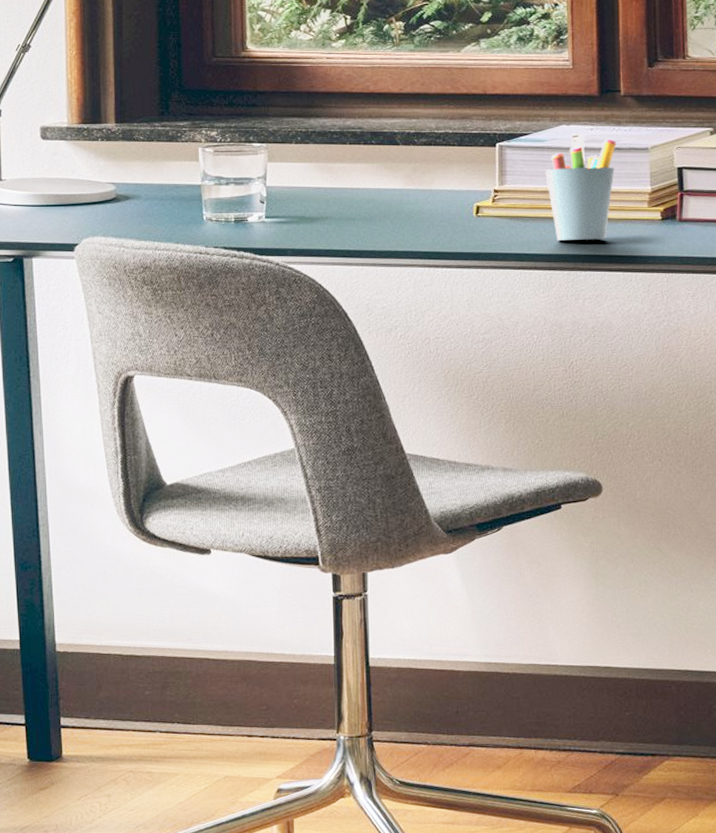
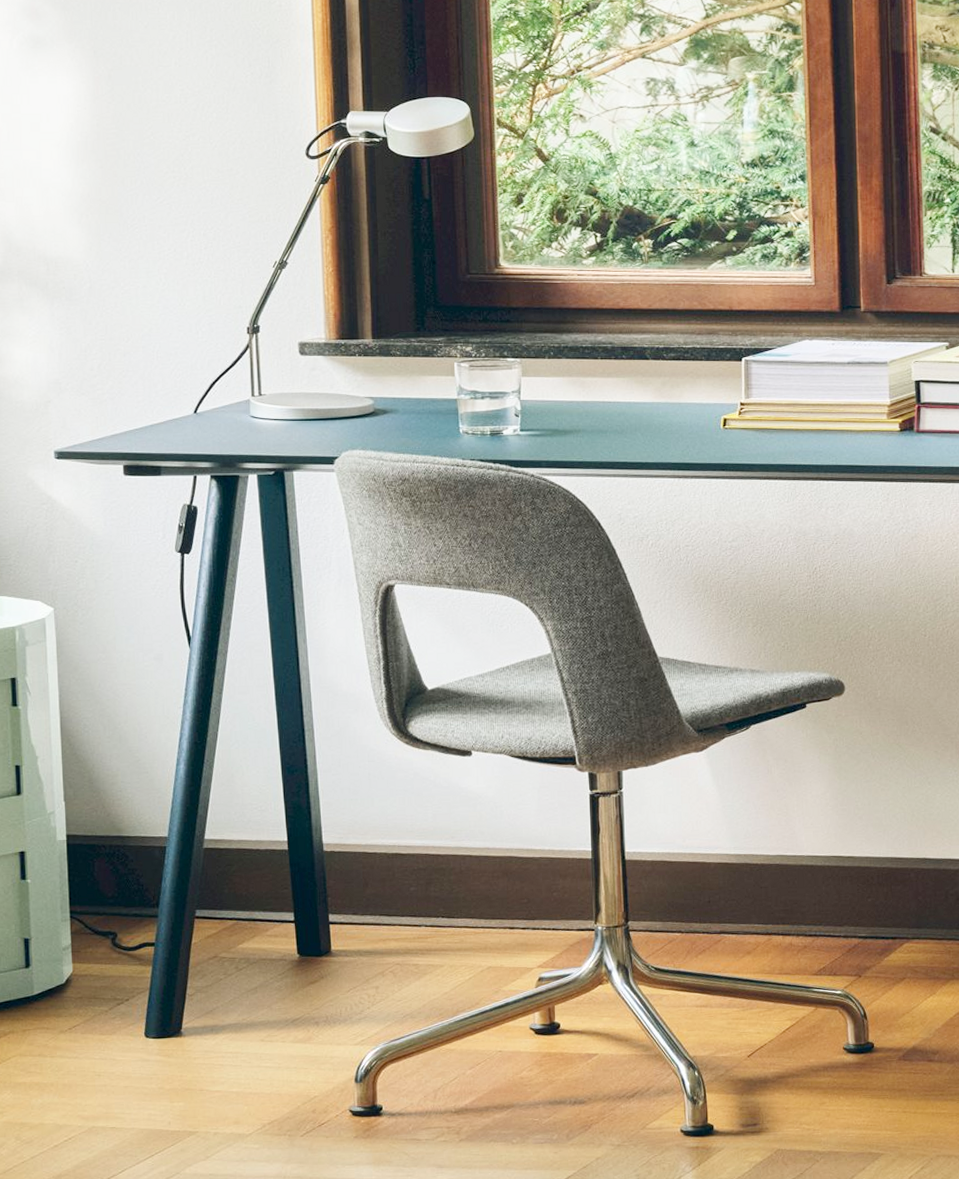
pen holder: present [545,132,617,240] -> none [789,347,857,451]

